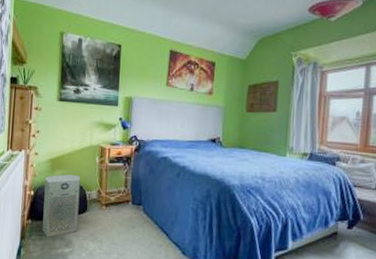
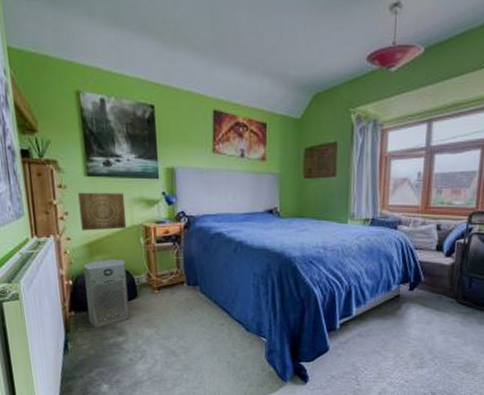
wall art: none [48,114,88,148] -> present [78,192,127,231]

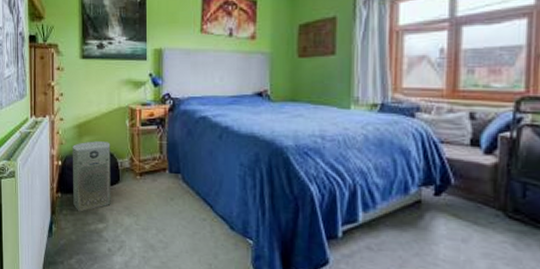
wall art: present [78,192,127,231] -> none [73,74,114,112]

